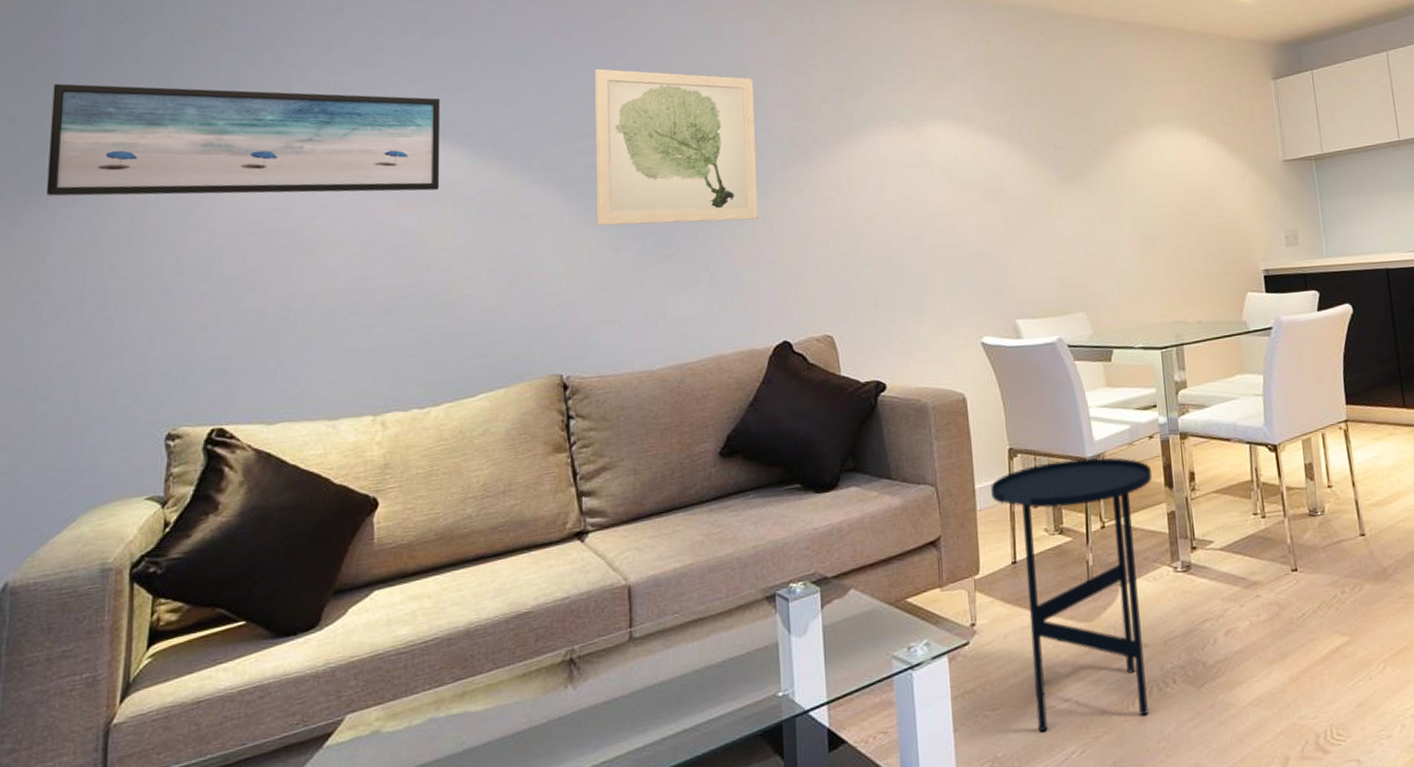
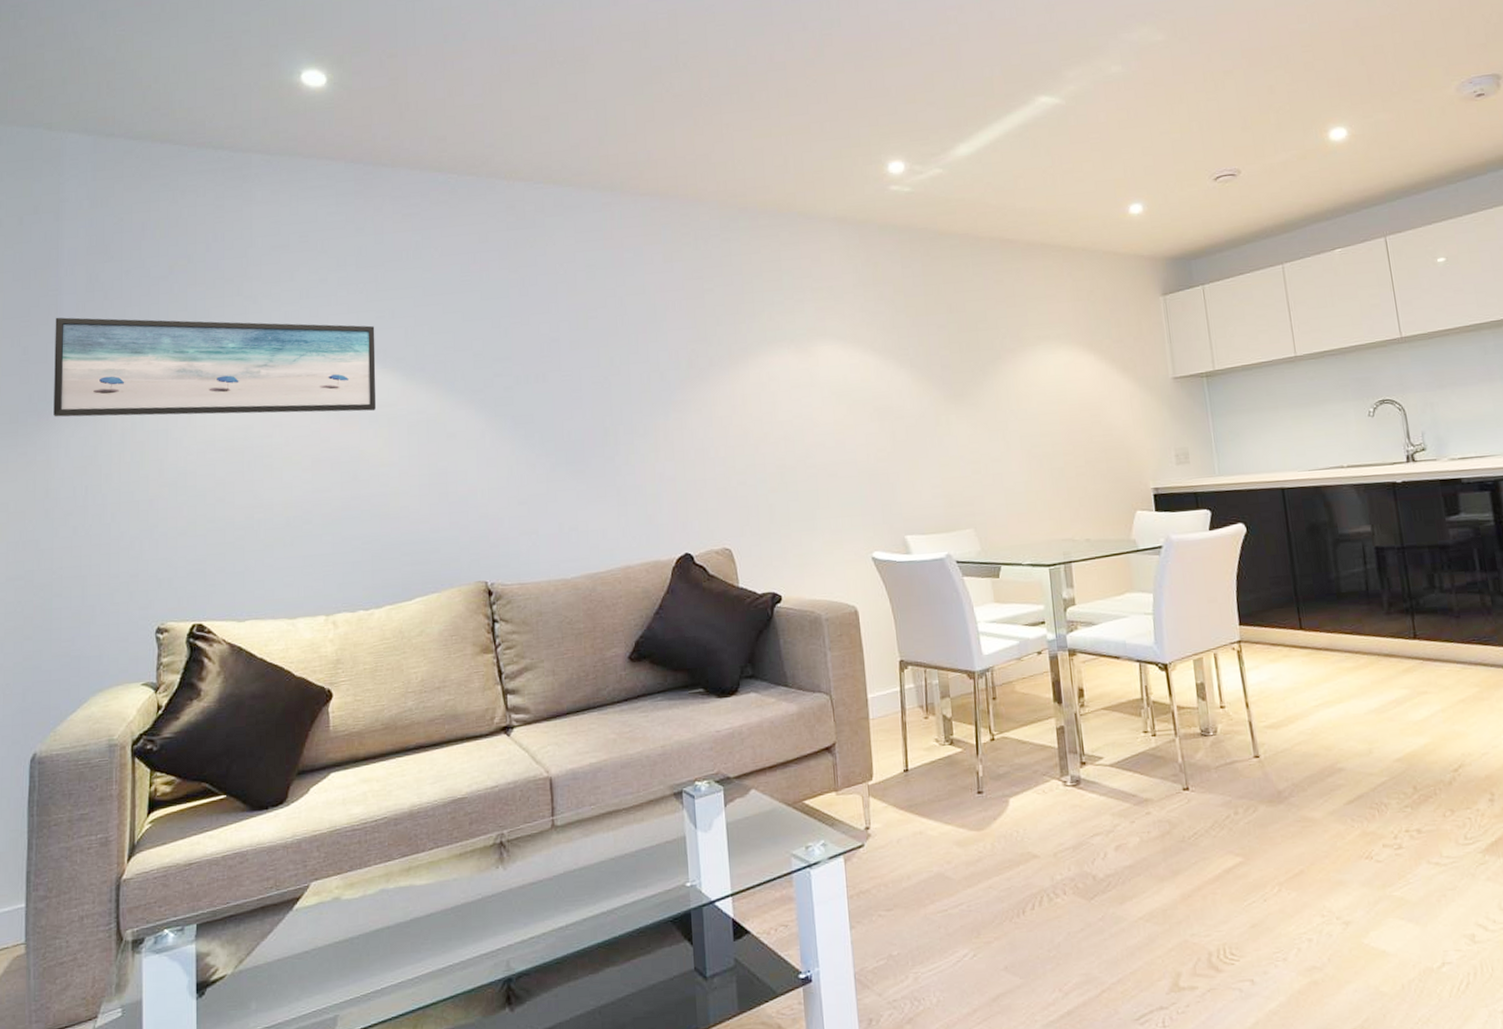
wall art: present [594,68,758,226] -> none [508,295,660,444]
side table: present [991,457,1153,732] -> none [883,671,1041,934]

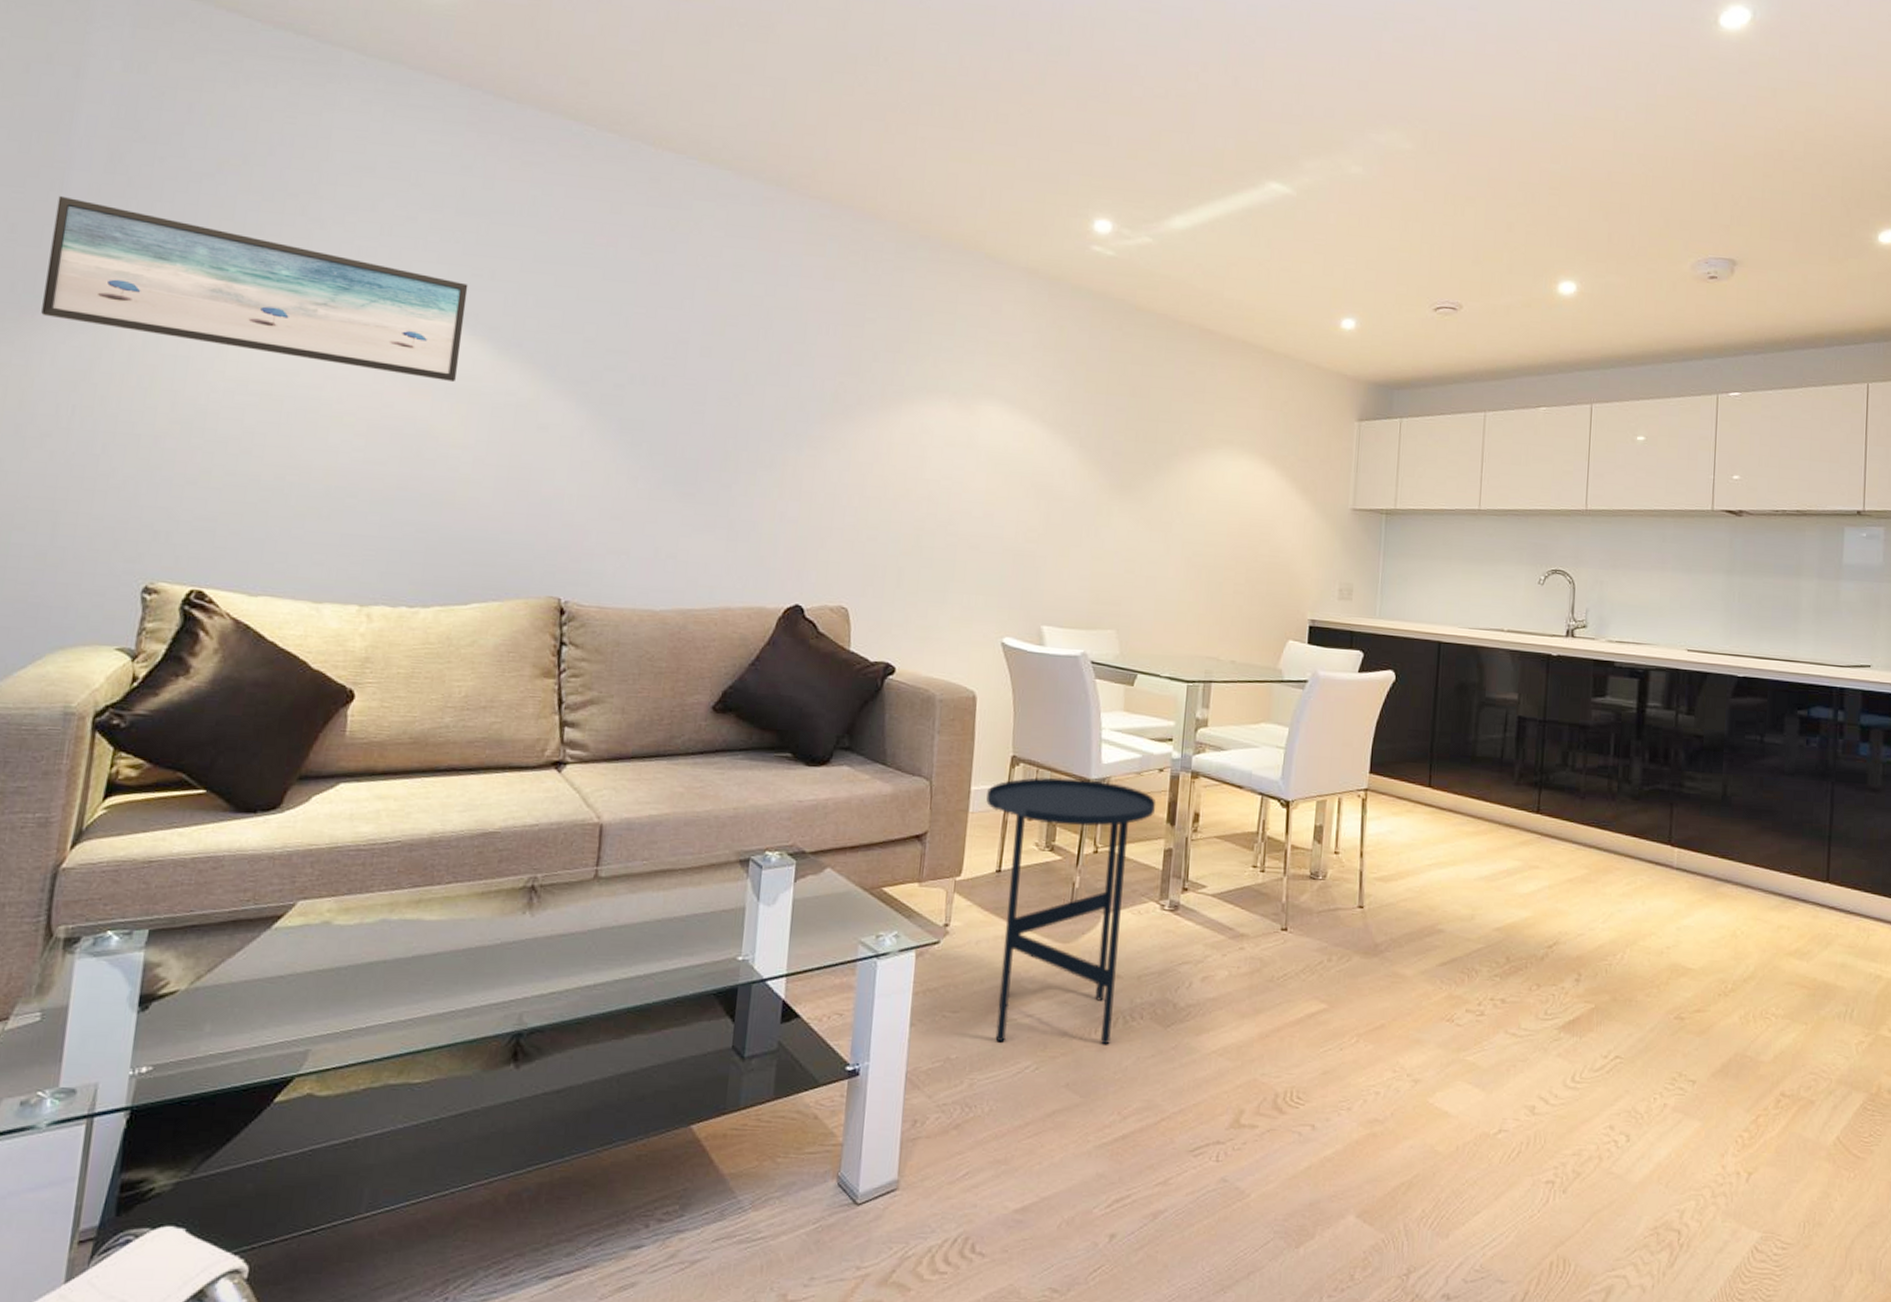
side table: none [883,671,1041,934] -> present [986,777,1156,1045]

